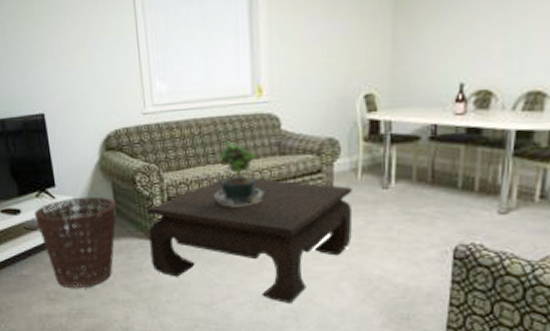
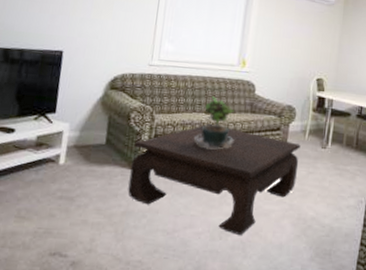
basket: present [35,196,117,289] -> none [27,124,109,209]

